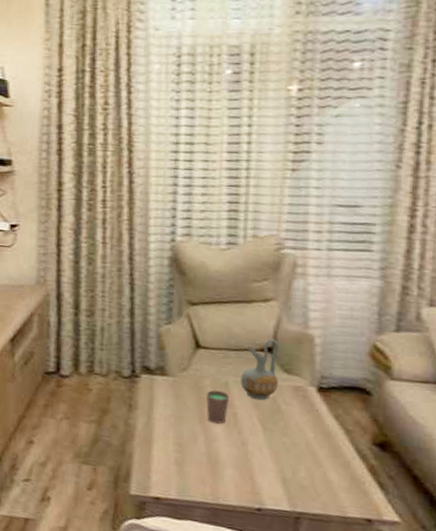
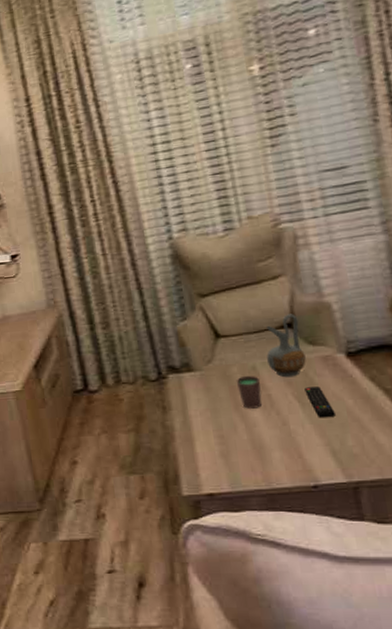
remote control: none [270,413,294,446] -> present [304,386,335,418]

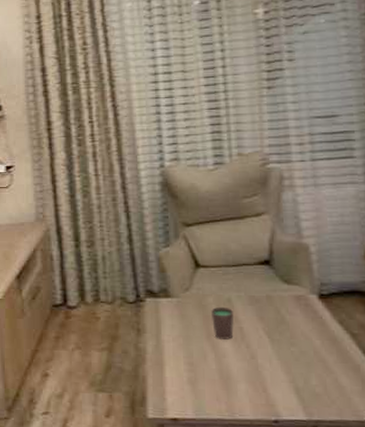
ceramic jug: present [267,314,306,378] -> none [243,251,280,313]
remote control: present [304,386,335,418] -> none [275,324,302,356]

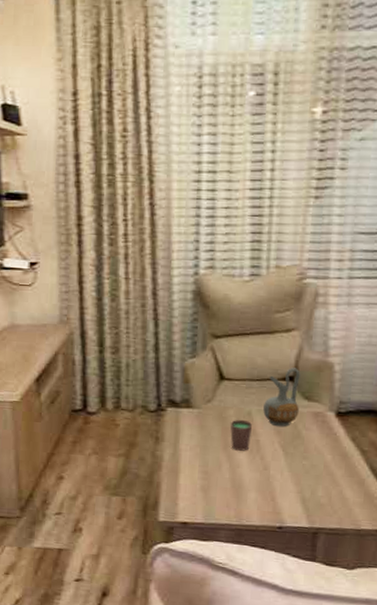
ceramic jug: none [243,251,280,313] -> present [263,367,301,427]

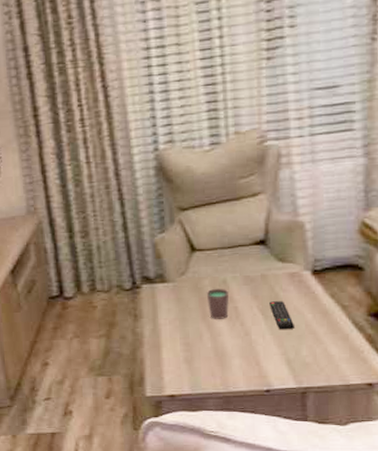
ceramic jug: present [263,367,301,427] -> none [238,231,274,292]
remote control: none [291,438,313,468] -> present [269,301,294,330]

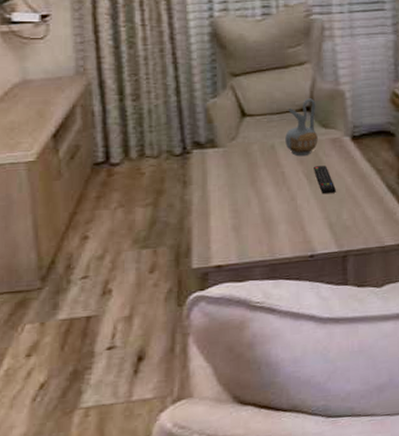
cup: present [206,288,230,319] -> none [255,153,277,185]
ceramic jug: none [238,231,274,292] -> present [285,98,318,157]

